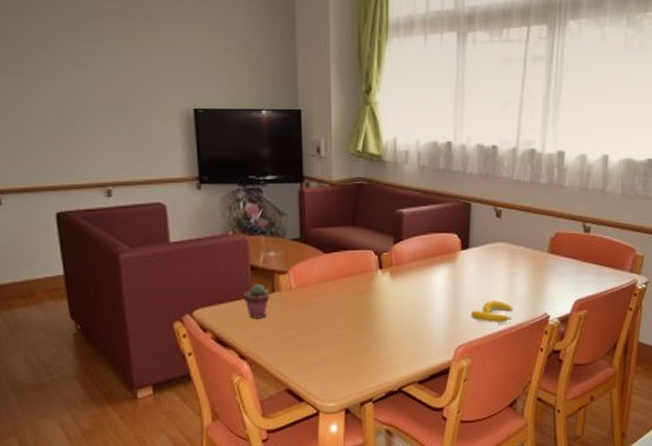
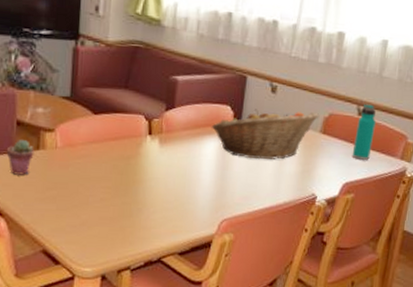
fruit basket: none [439,234,546,284] -> present [211,109,320,160]
banana: present [471,300,513,323] -> none [238,176,281,200]
water bottle: none [581,220,602,276] -> present [352,104,376,160]

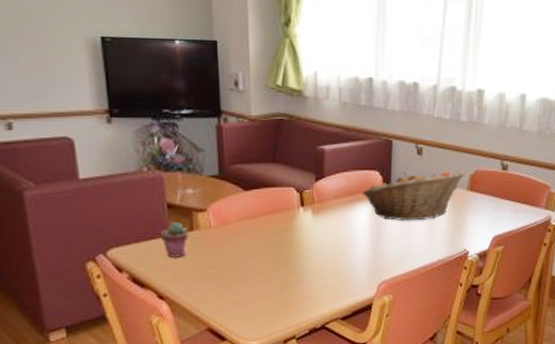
water bottle: present [352,104,376,160] -> none [499,158,519,213]

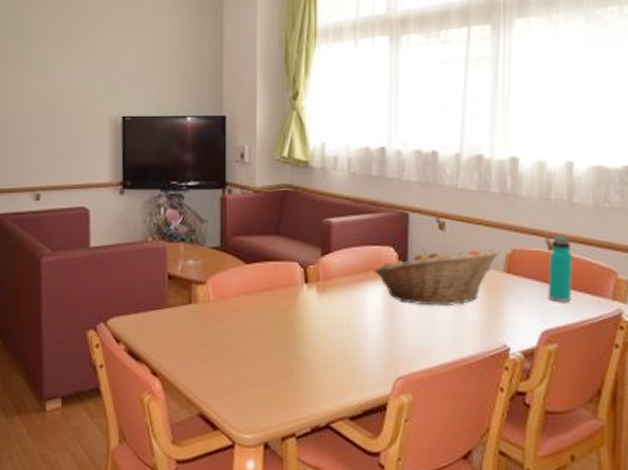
potted succulent: present [160,222,189,258] -> none [159,294,187,332]
water bottle: none [499,158,519,213] -> present [547,236,573,302]

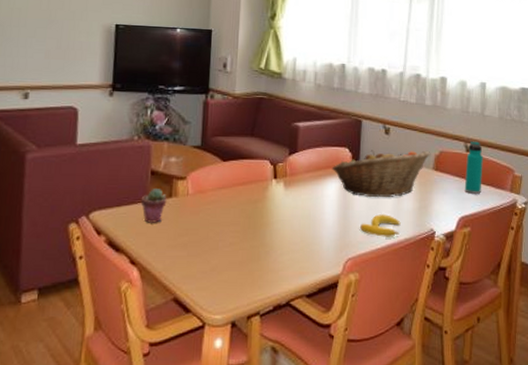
potted succulent: none [159,294,187,332] -> present [140,189,167,223]
banana: none [412,326,464,353] -> present [360,214,401,237]

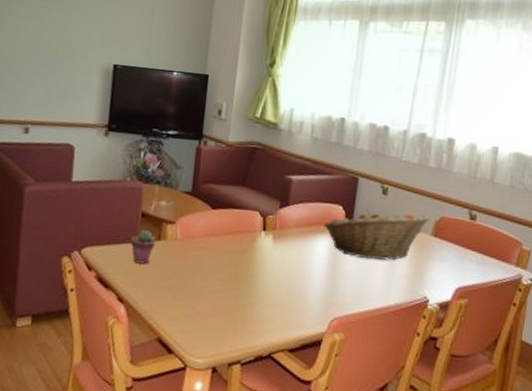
banana: present [360,214,401,237] -> none [349,276,392,301]
water bottle: present [464,141,483,194] -> none [464,208,488,265]

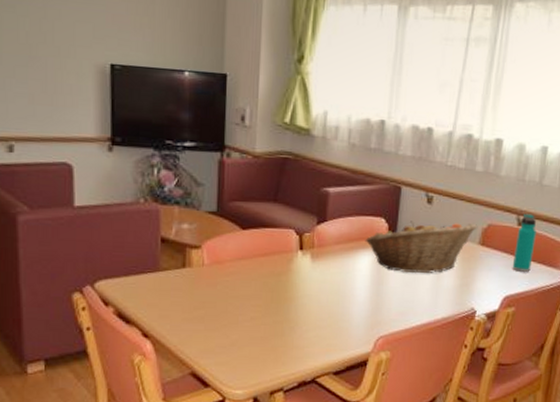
potted succulent: present [130,230,156,264] -> none [151,258,180,295]
water bottle: none [464,208,488,265] -> present [512,213,536,272]

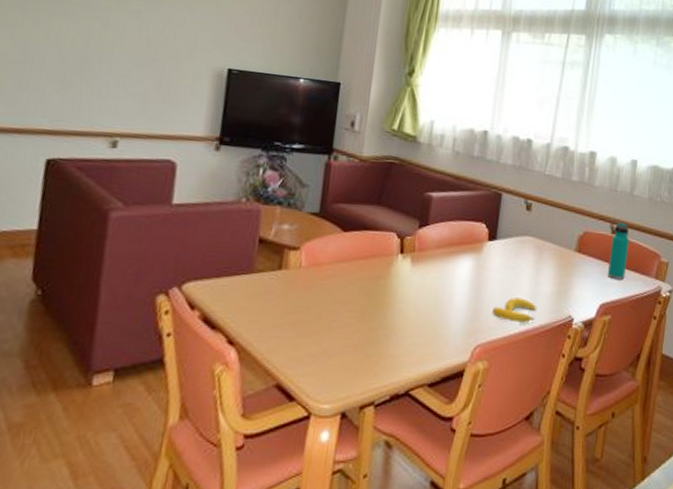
fruit basket: present [365,221,478,274] -> none [465,226,575,280]
banana: none [394,291,439,316] -> present [493,297,537,323]

